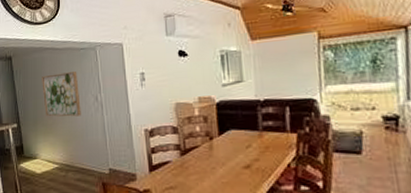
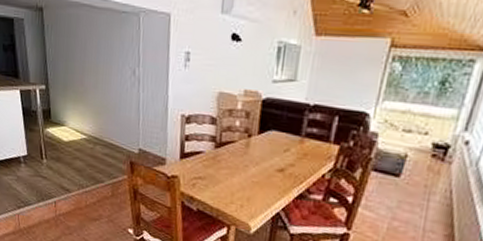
wall art: present [42,72,81,117] -> none [75,36,116,89]

